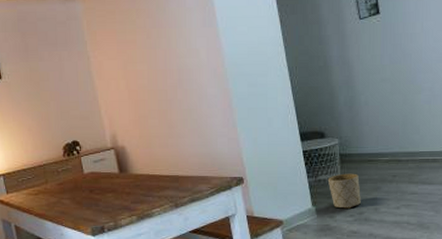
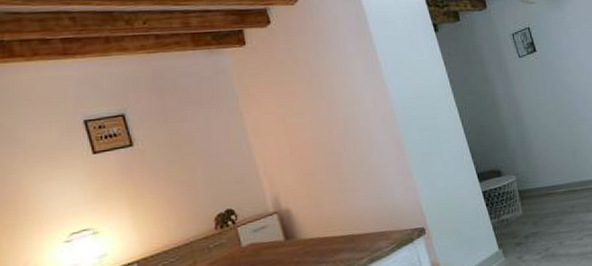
planter: present [327,173,361,209] -> none [510,209,546,247]

